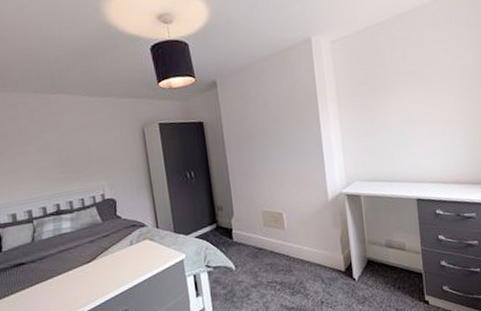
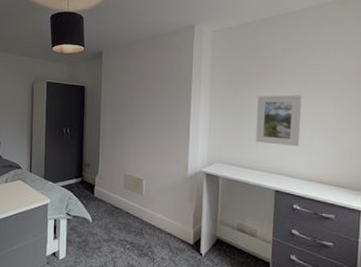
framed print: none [387,97,434,153] -> present [256,94,302,147]

